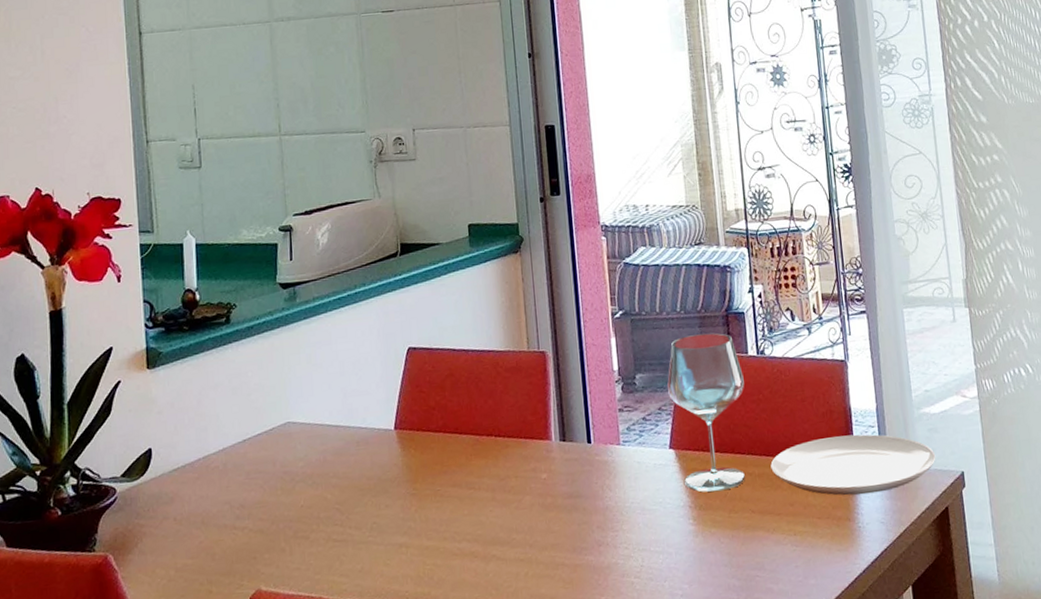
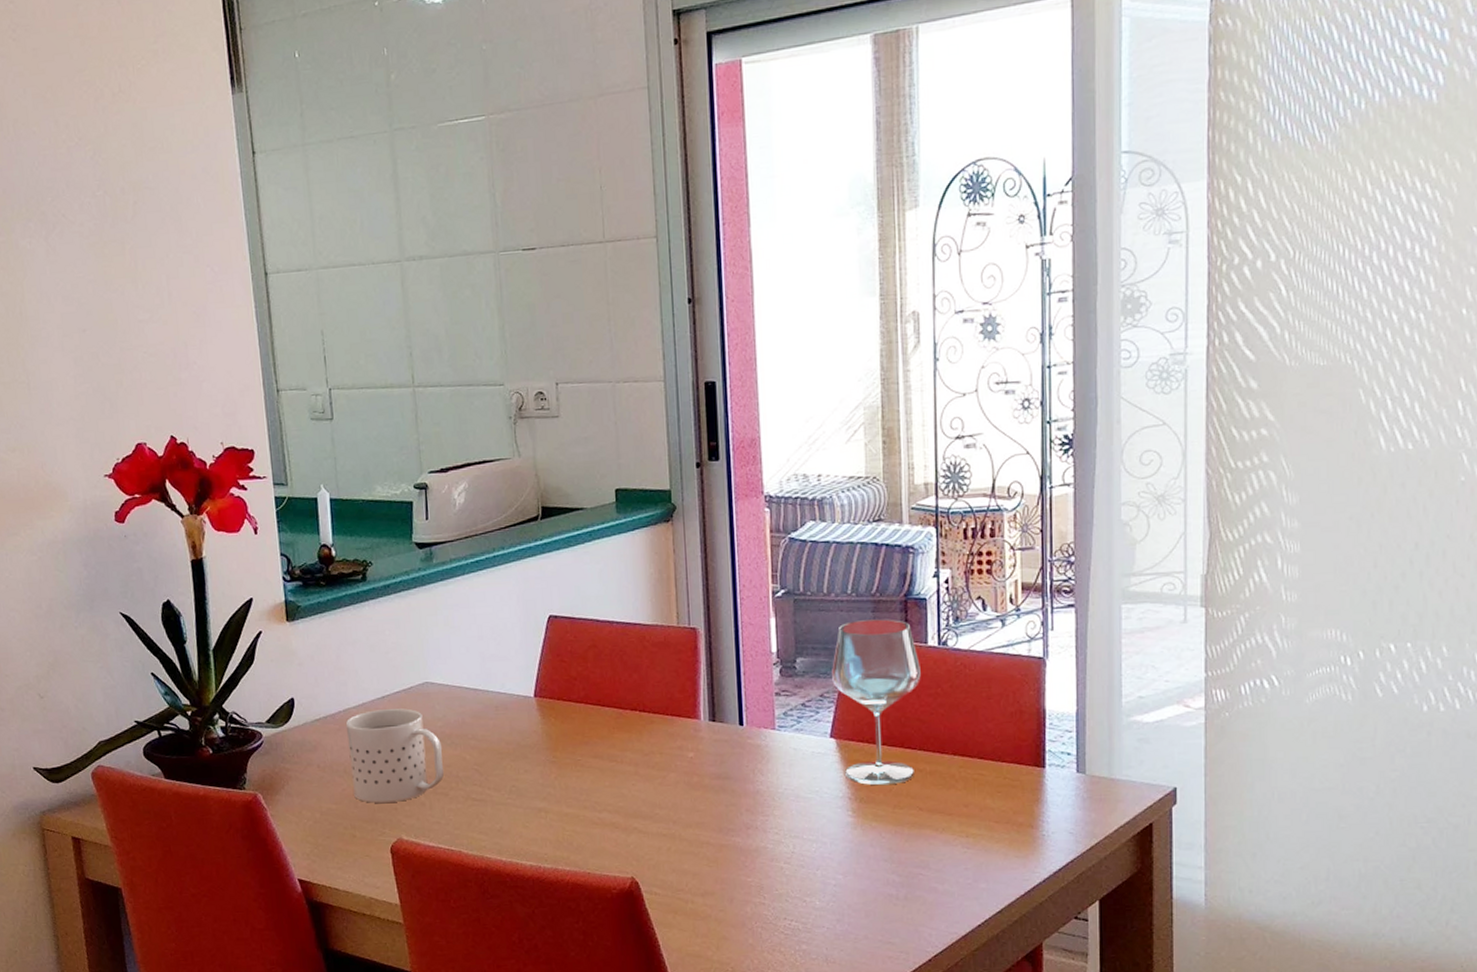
mug: none [204,451,305,554] -> present [345,708,445,804]
plate: present [770,434,936,496] -> none [945,738,1144,802]

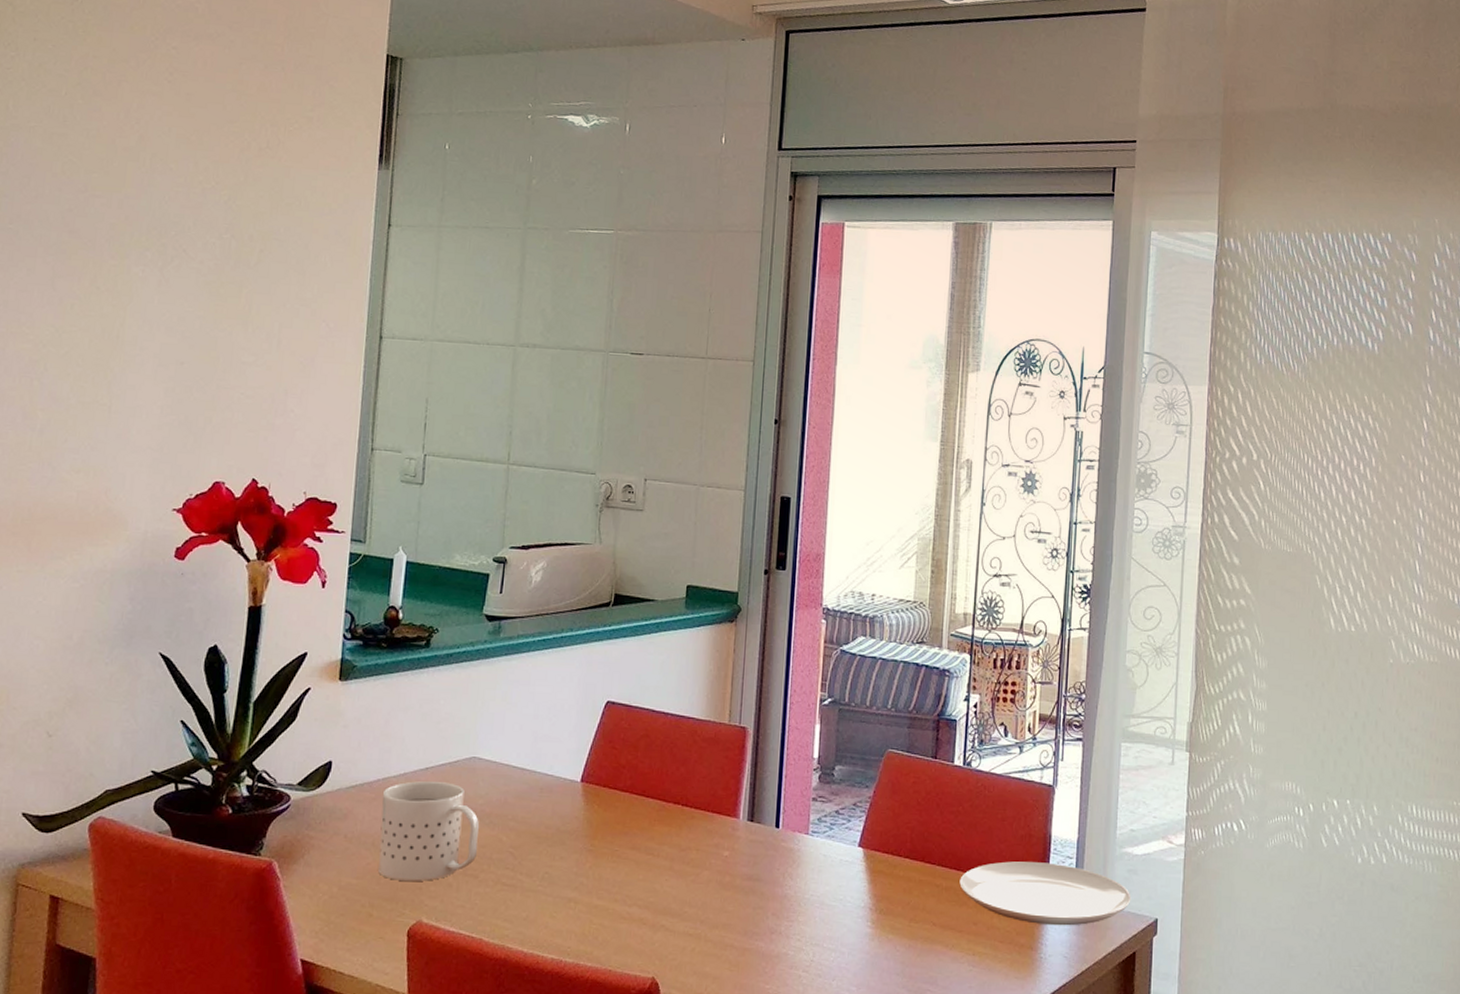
wine glass: present [831,619,922,786] -> none [865,735,947,898]
plate: none [945,738,1144,802] -> present [959,861,1131,926]

